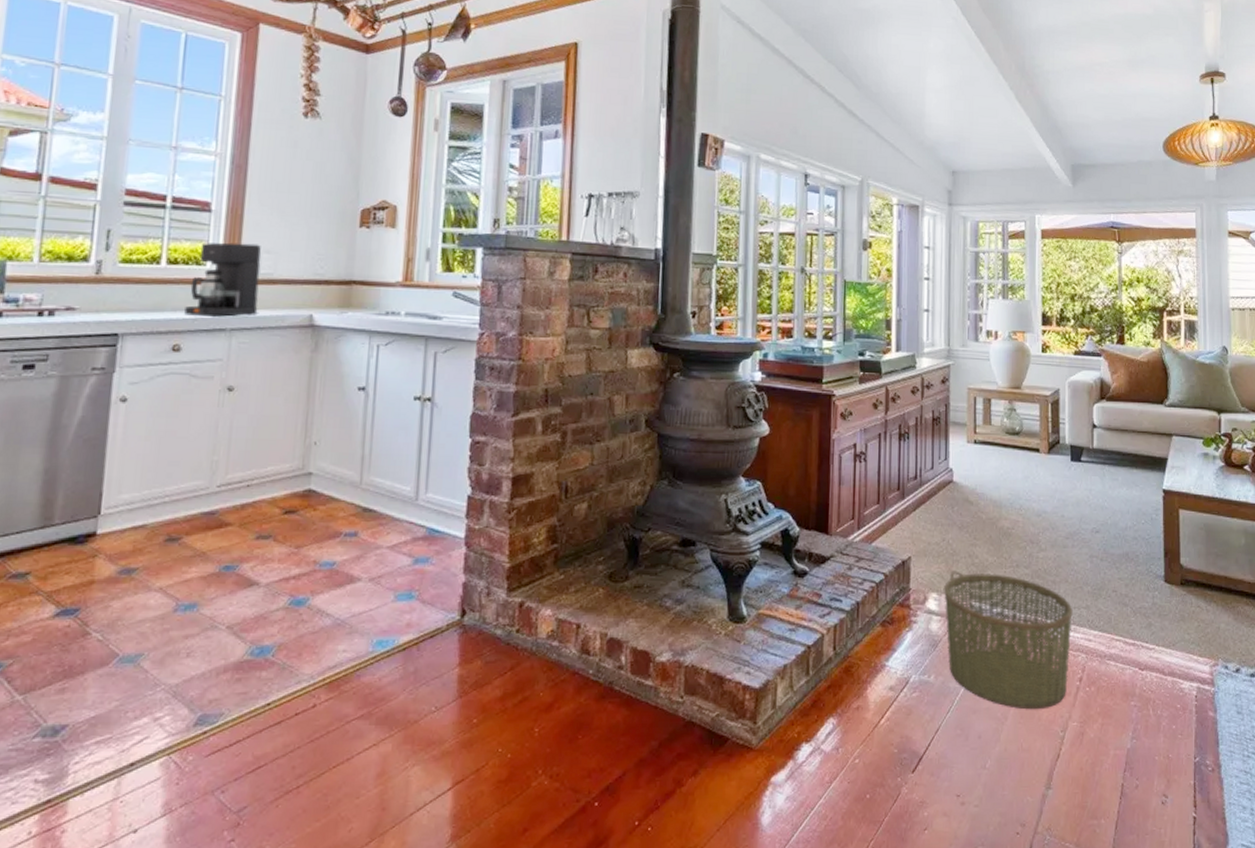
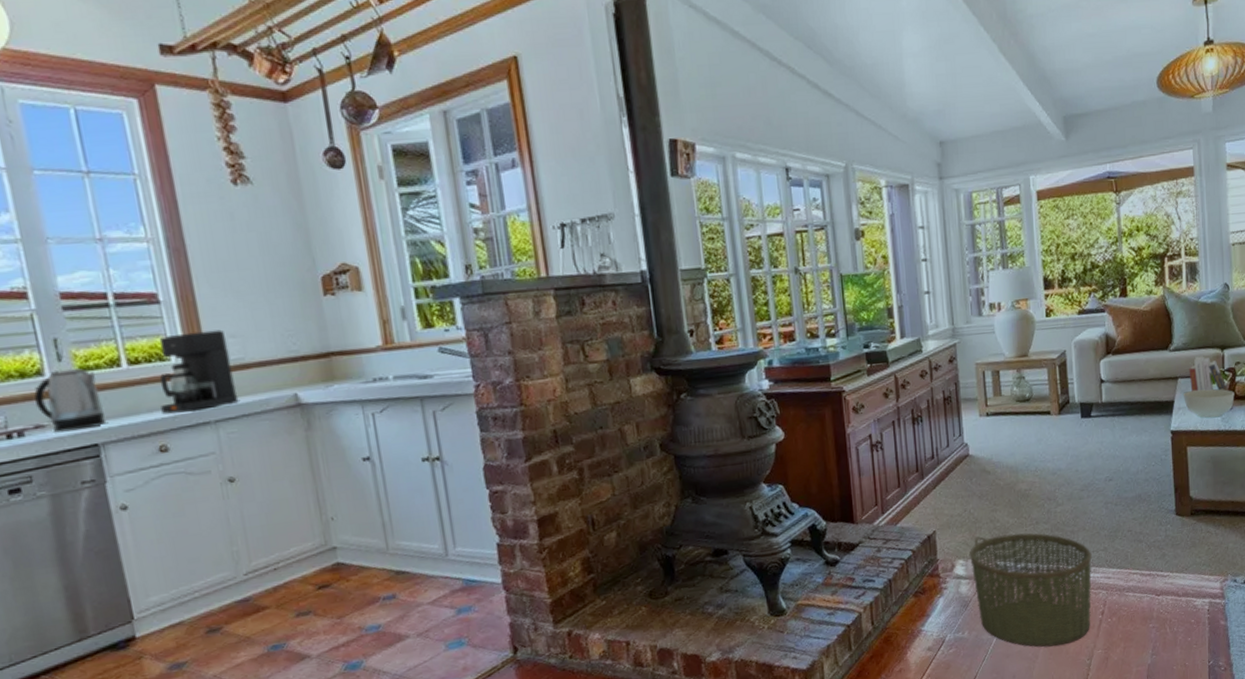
kettle: none [74,259,134,318] -> present [34,369,107,433]
bowl: none [1178,451,1231,483] -> present [1184,389,1235,418]
books: none [1184,416,1229,477] -> present [1189,356,1234,409]

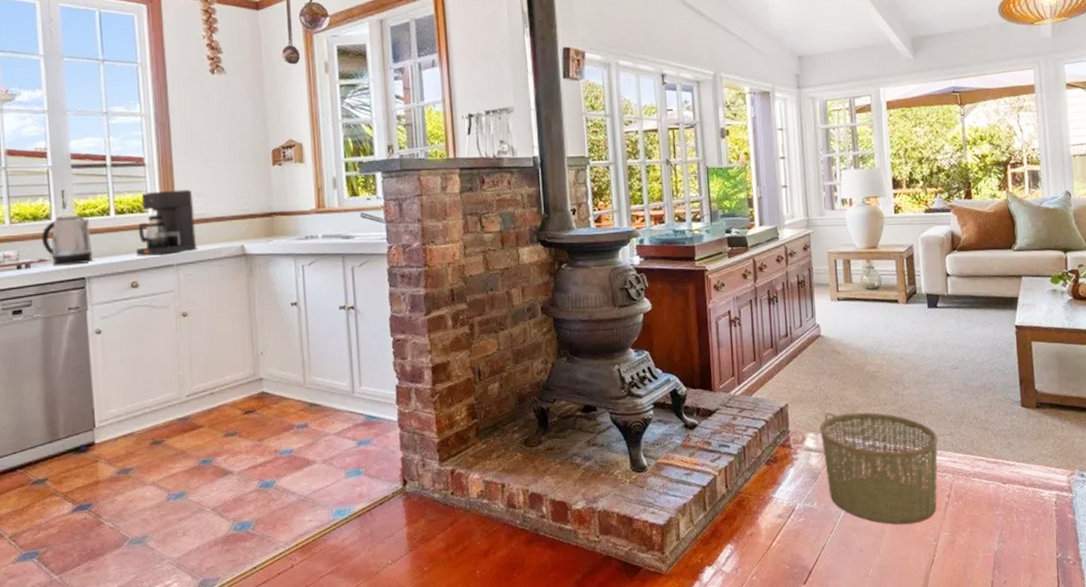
bowl: present [1184,389,1235,418] -> none [1028,288,1078,316]
books: present [1189,356,1234,409] -> none [1032,257,1078,309]

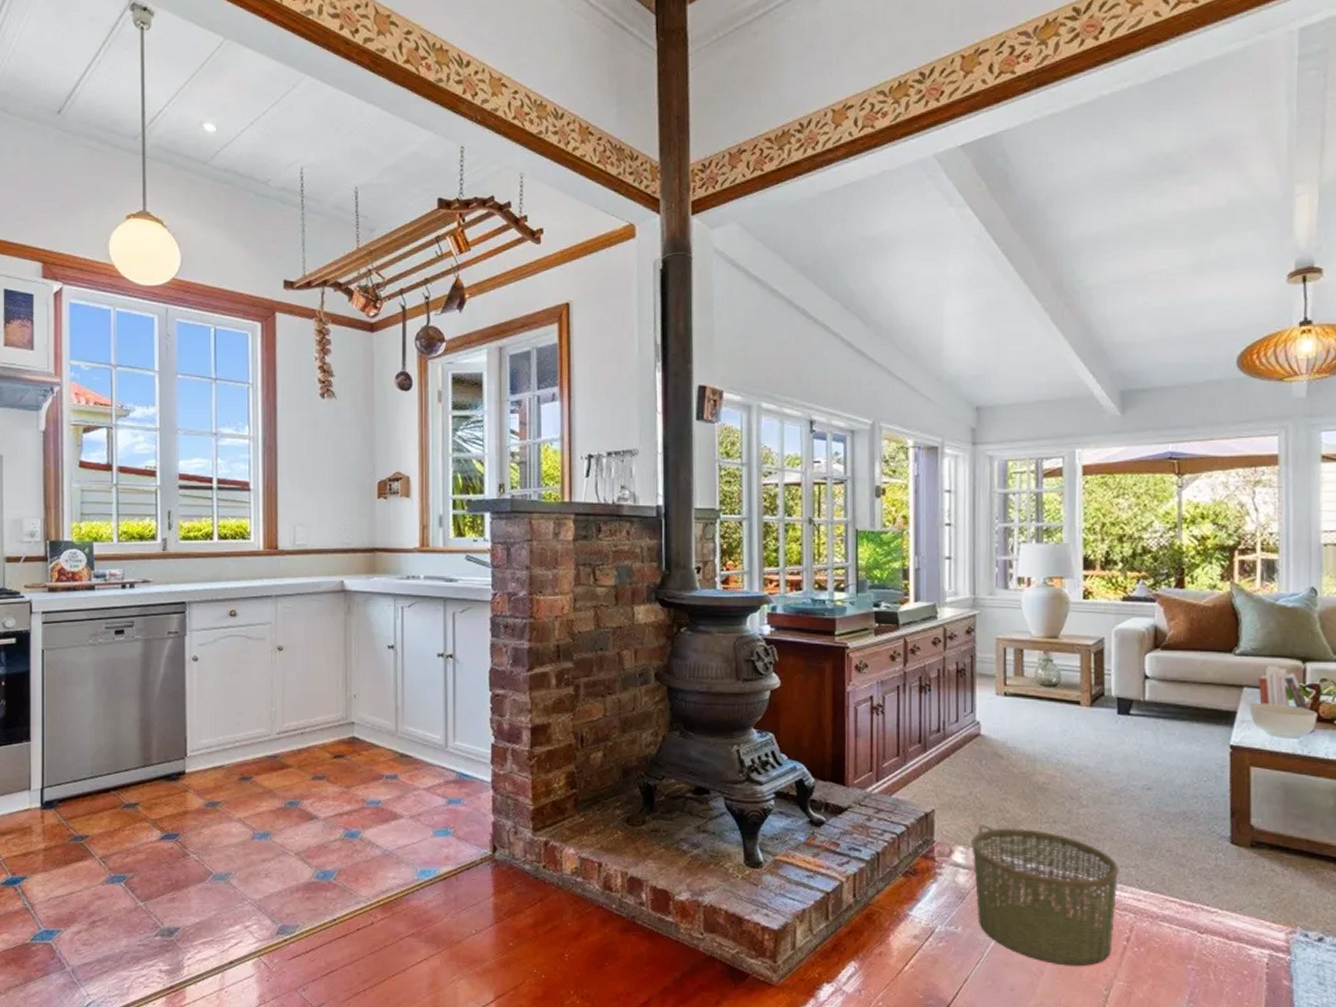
kettle: present [42,215,94,266] -> none [147,537,195,589]
coffee maker: present [136,189,197,256] -> none [237,518,297,586]
bowl: none [1028,288,1078,316] -> present [1250,704,1318,739]
books: none [1032,257,1078,309] -> present [1258,665,1316,732]

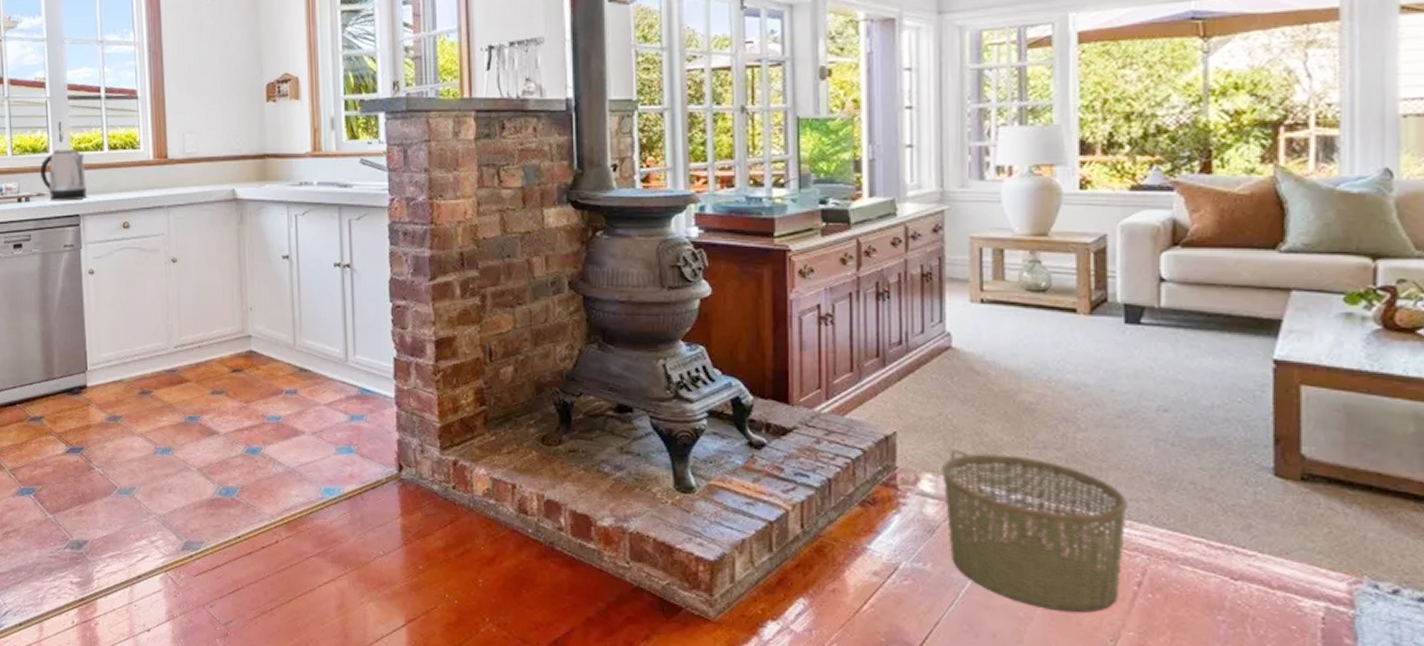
kettle: none [147,537,195,589] -> present [40,149,88,201]
bowl: present [1250,704,1318,739] -> none [1300,310,1393,352]
books: present [1258,665,1316,732] -> none [1311,264,1390,344]

